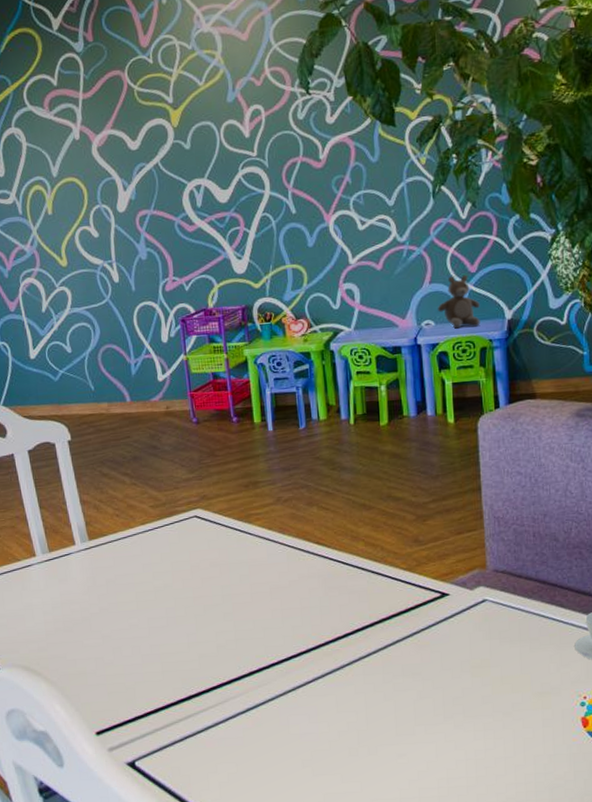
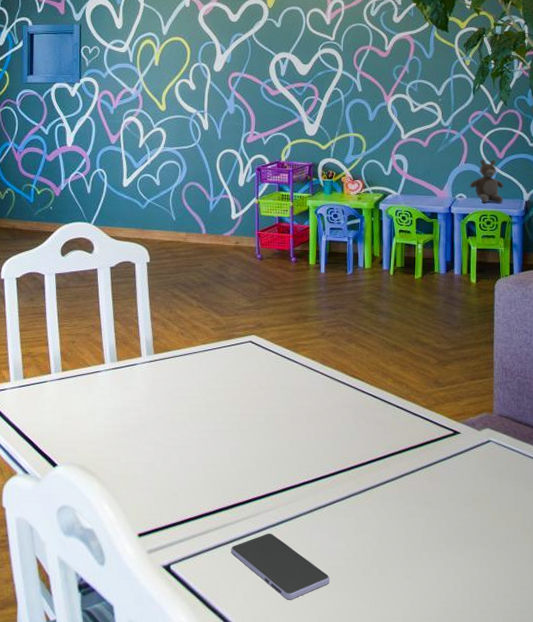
smartphone: none [198,720,313,789] -> present [230,533,330,600]

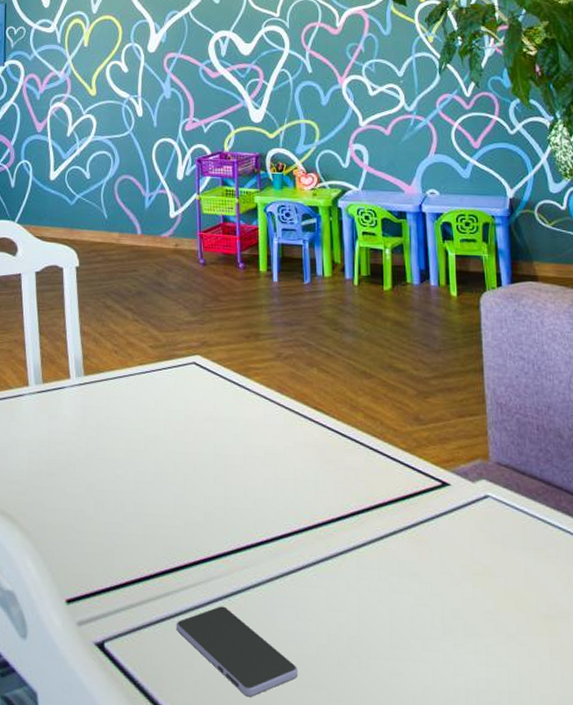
bear: present [469,159,504,204] -> none [441,149,483,202]

